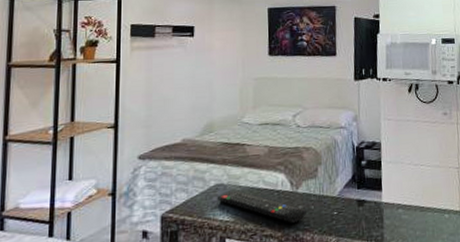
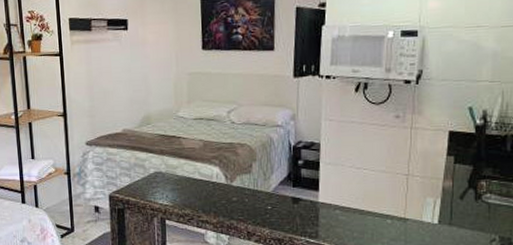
remote control: present [218,190,306,223] -> none [157,179,240,212]

